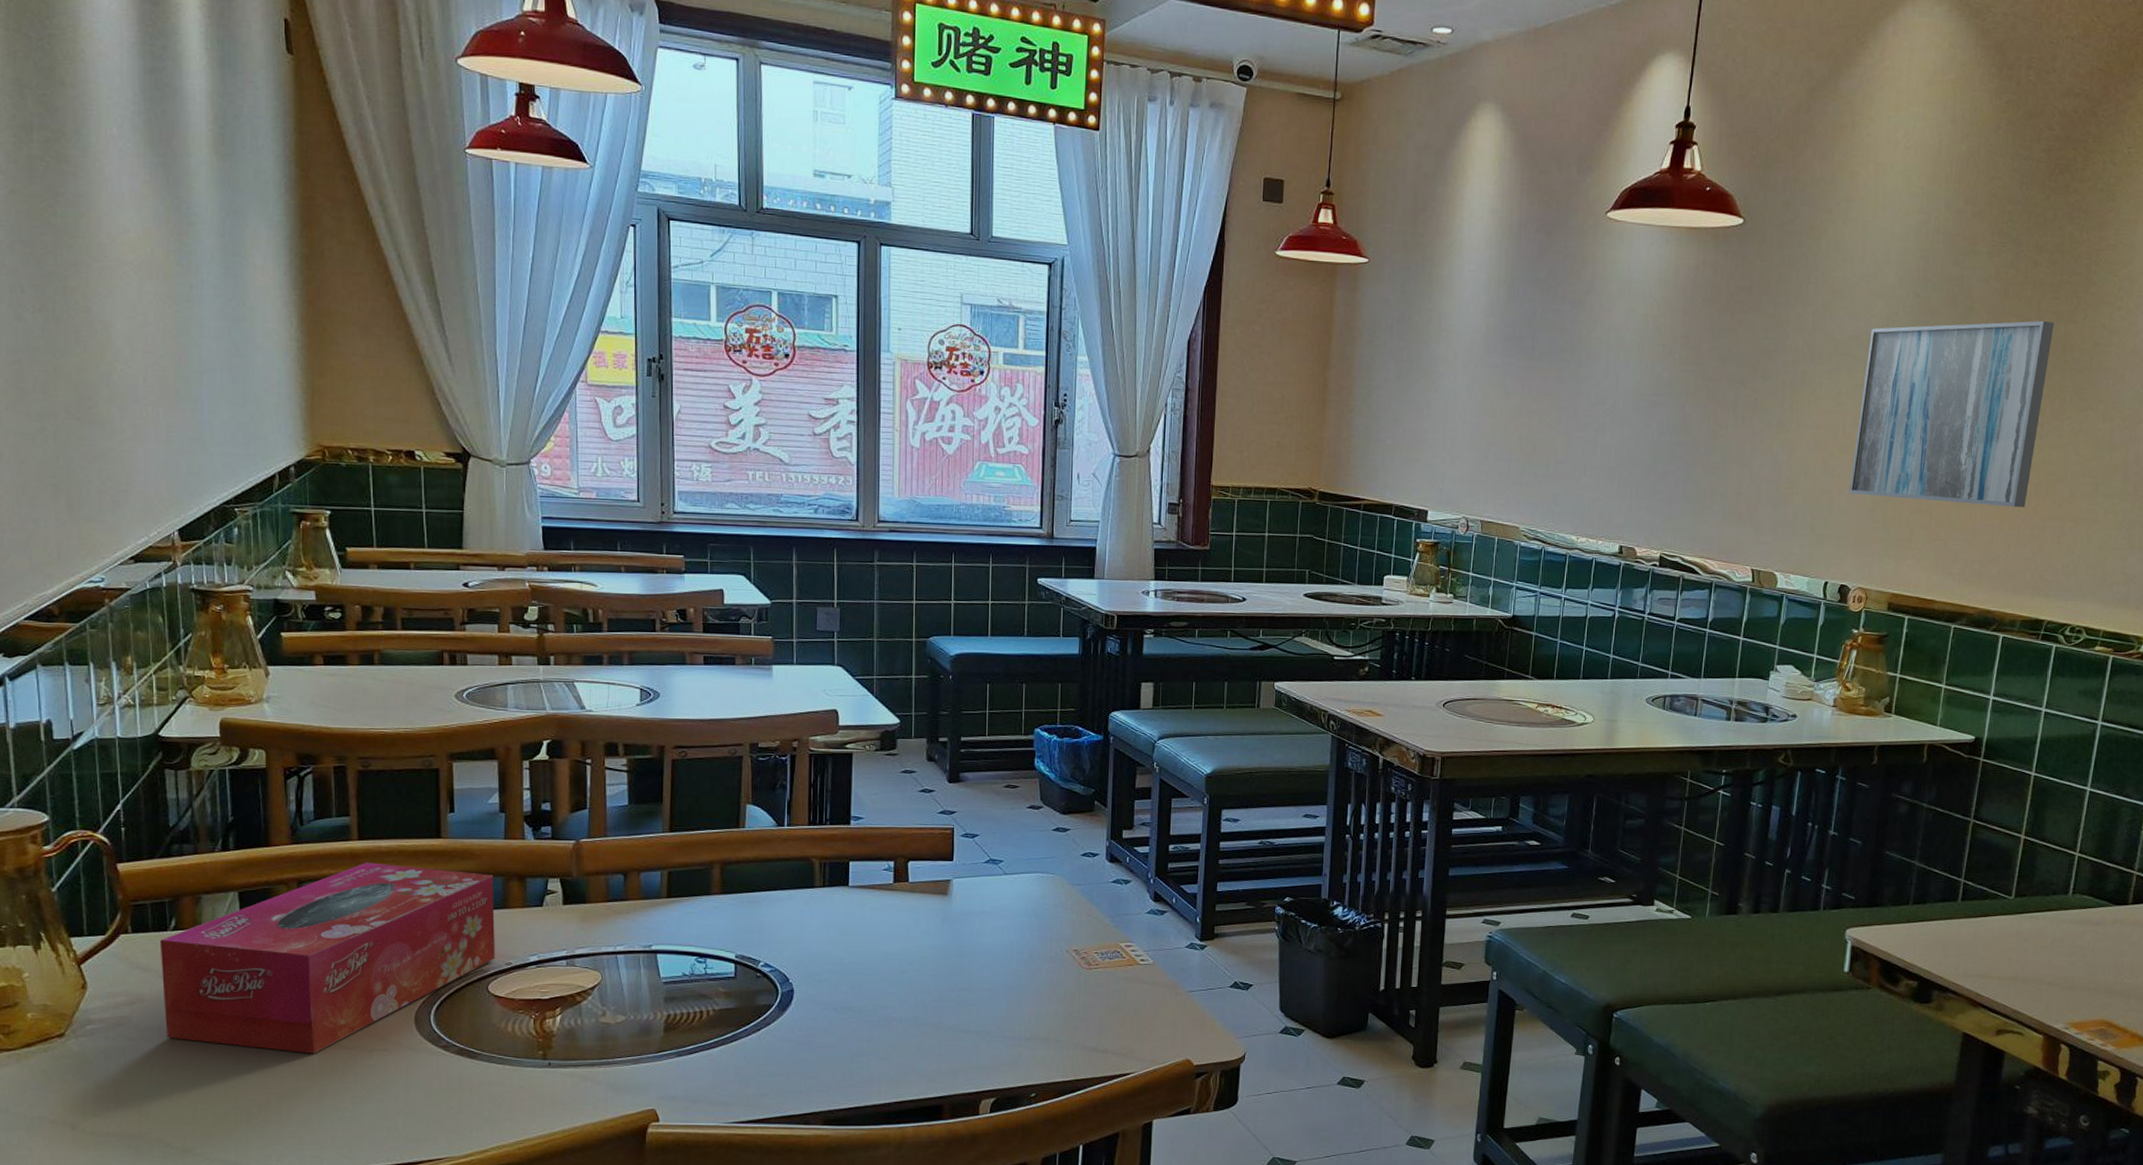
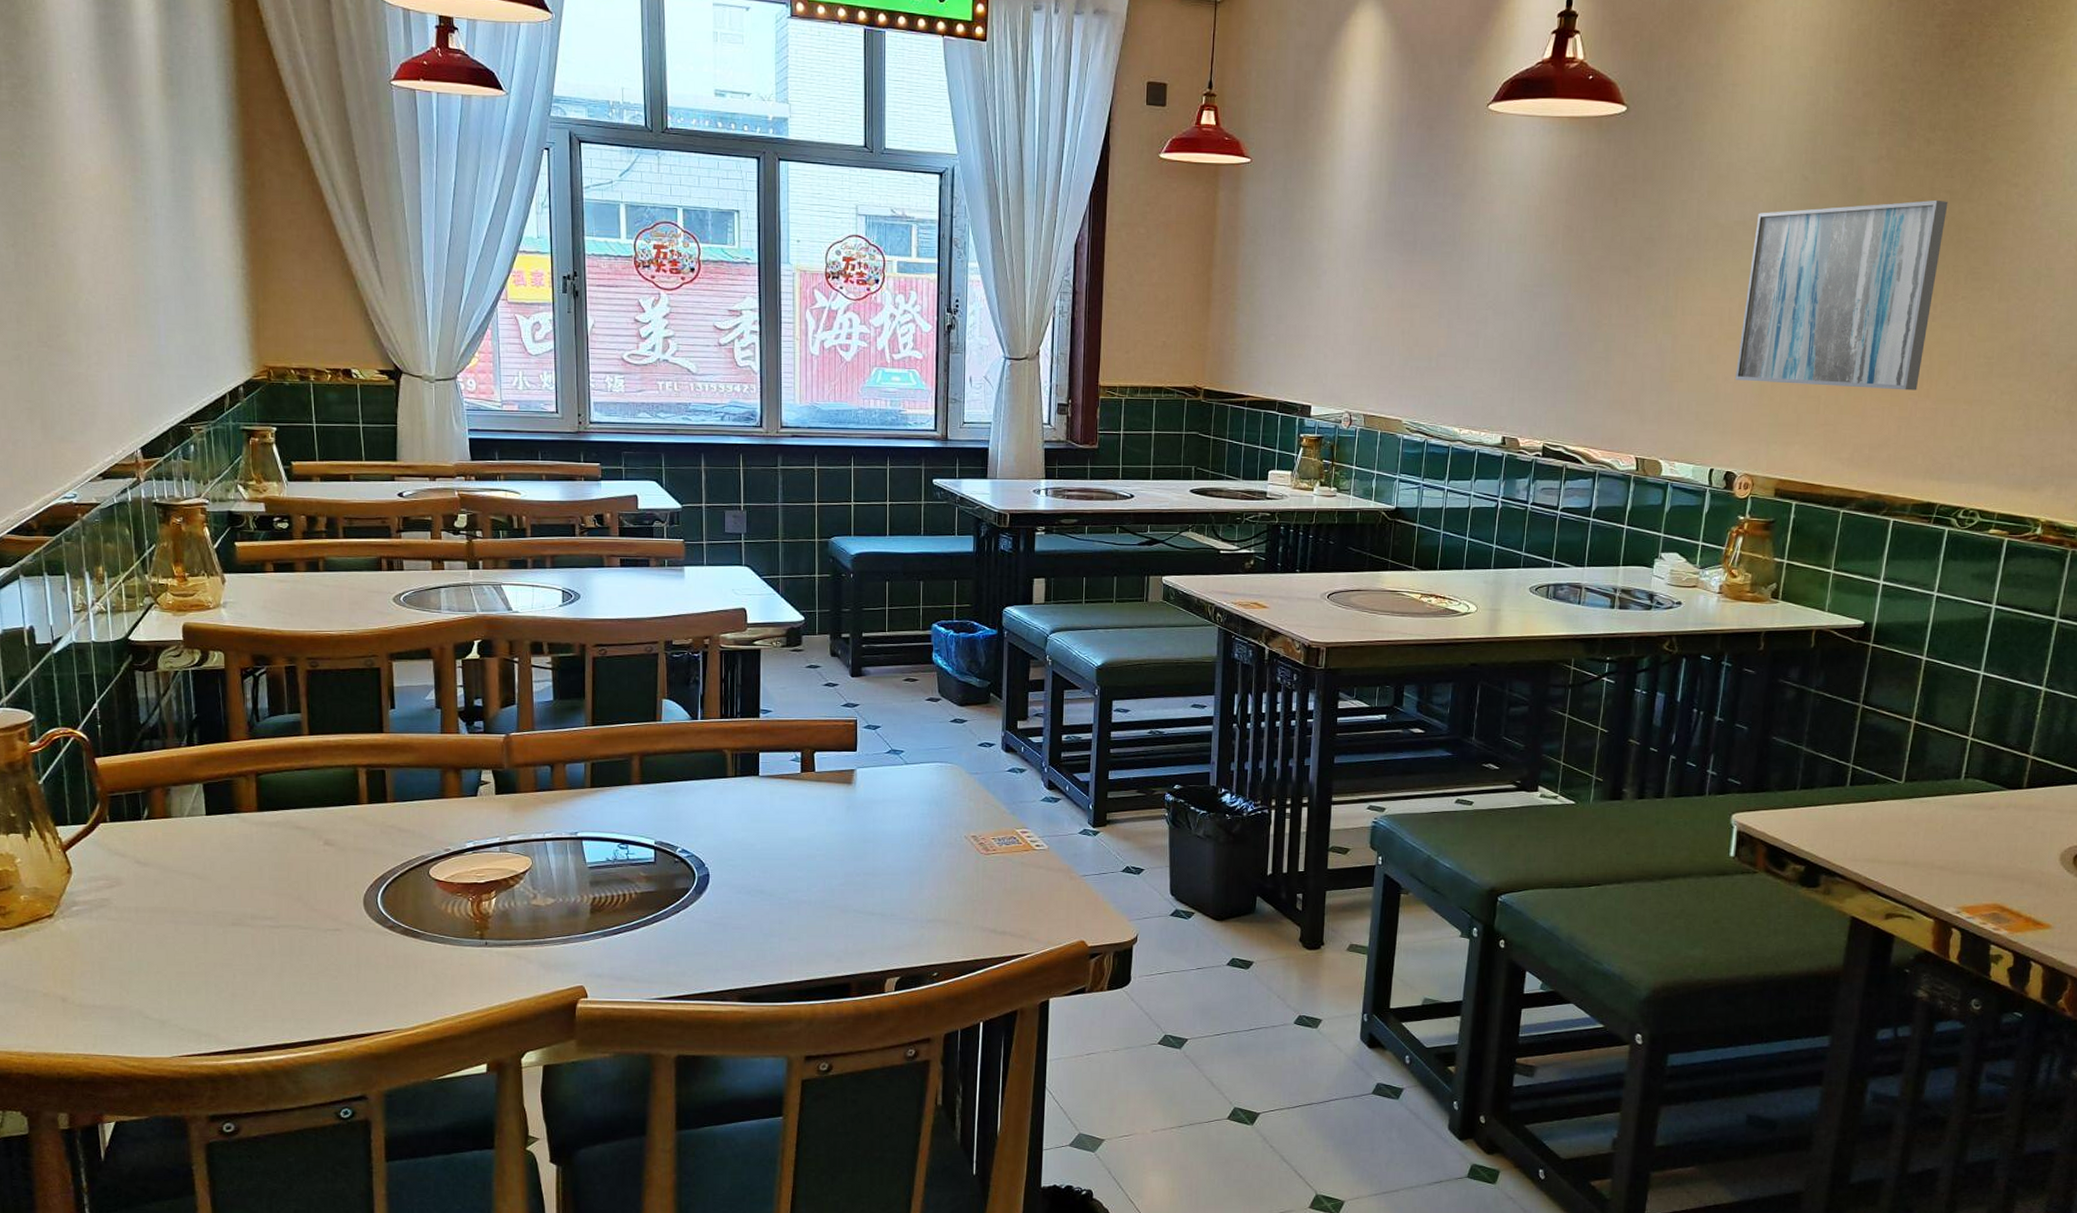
tissue box: present [159,862,496,1054] -> none [134,756,436,934]

